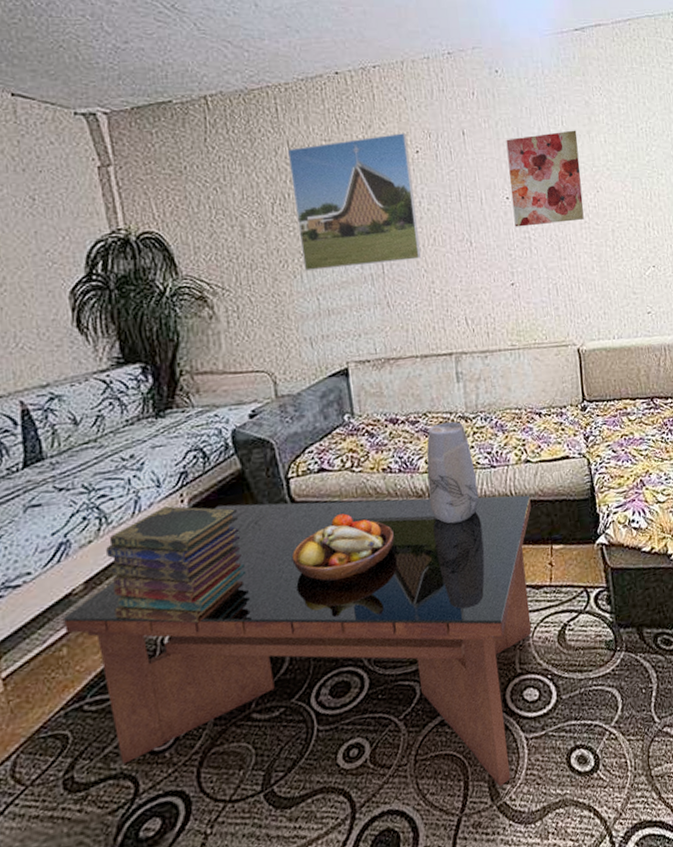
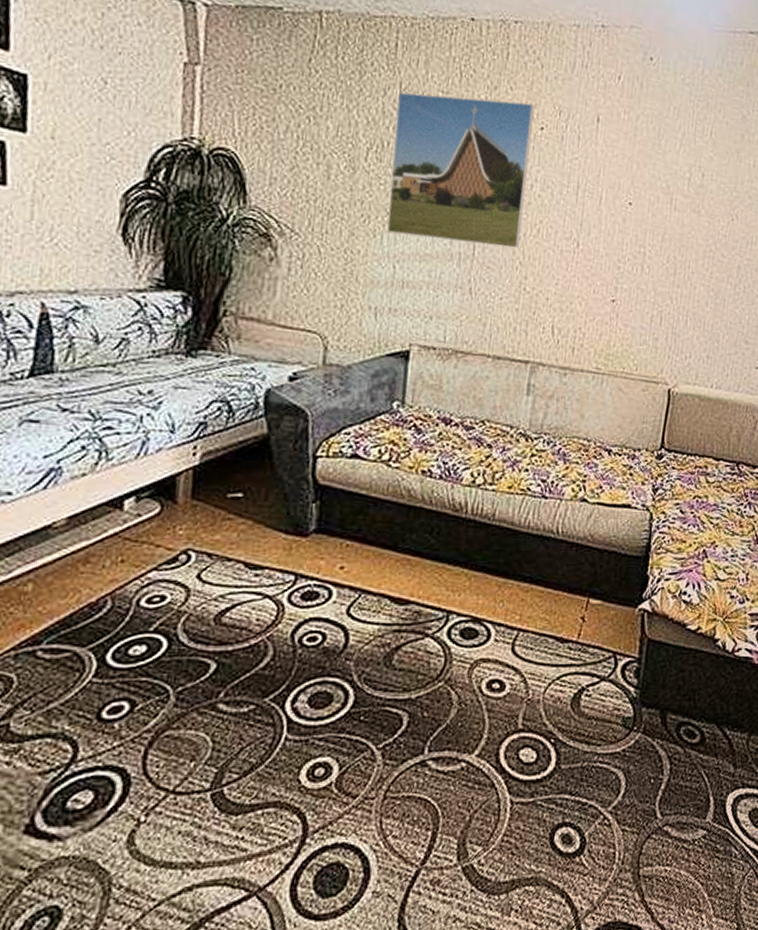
coffee table: present [64,495,532,787] -> none [35,468,578,847]
book stack: present [106,506,247,624] -> none [93,456,253,592]
fruit bowl: present [291,513,394,582] -> none [299,509,418,582]
vase: present [426,421,479,524] -> none [465,435,525,550]
wall art: present [506,130,584,227] -> none [631,137,725,247]

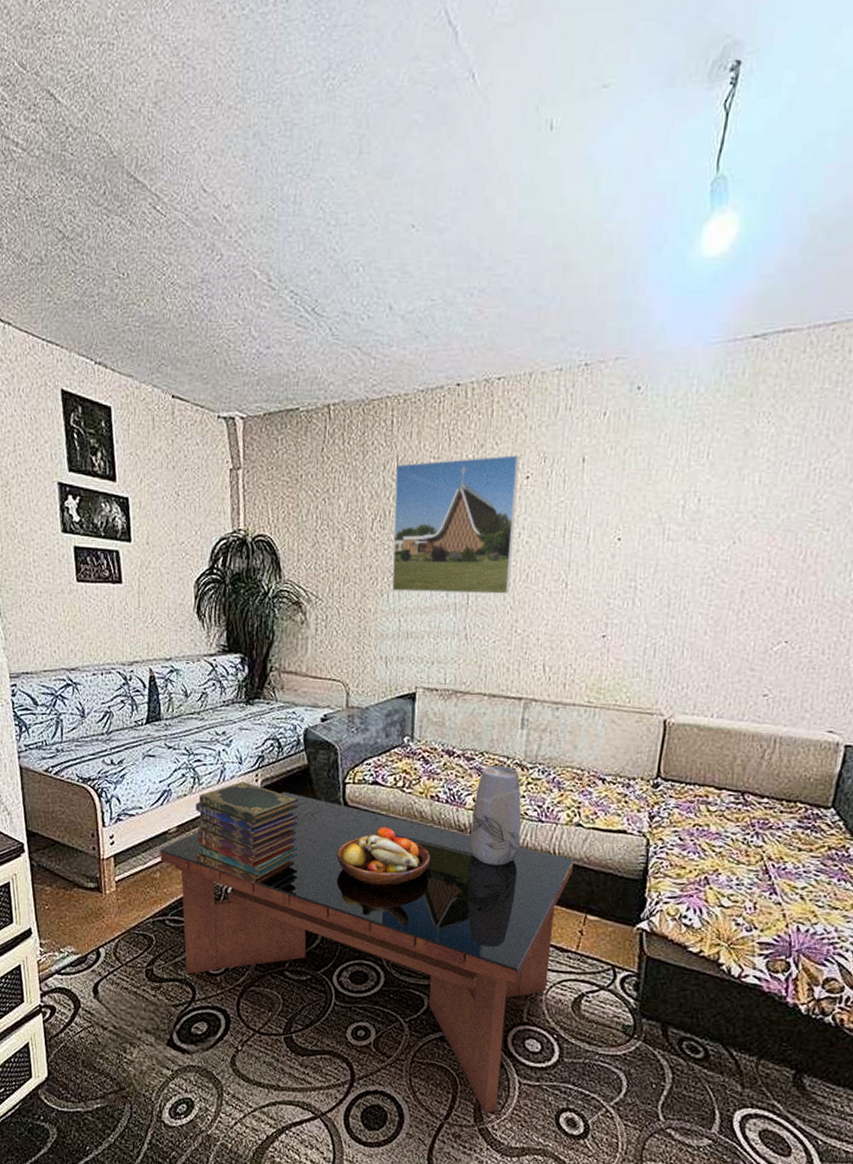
coffee table: none [35,468,578,847] -> present [160,791,574,1114]
book stack: none [93,456,253,592] -> present [195,781,299,885]
fruit bowl: none [299,509,418,582] -> present [337,827,430,885]
vase: none [465,435,525,550] -> present [469,765,522,866]

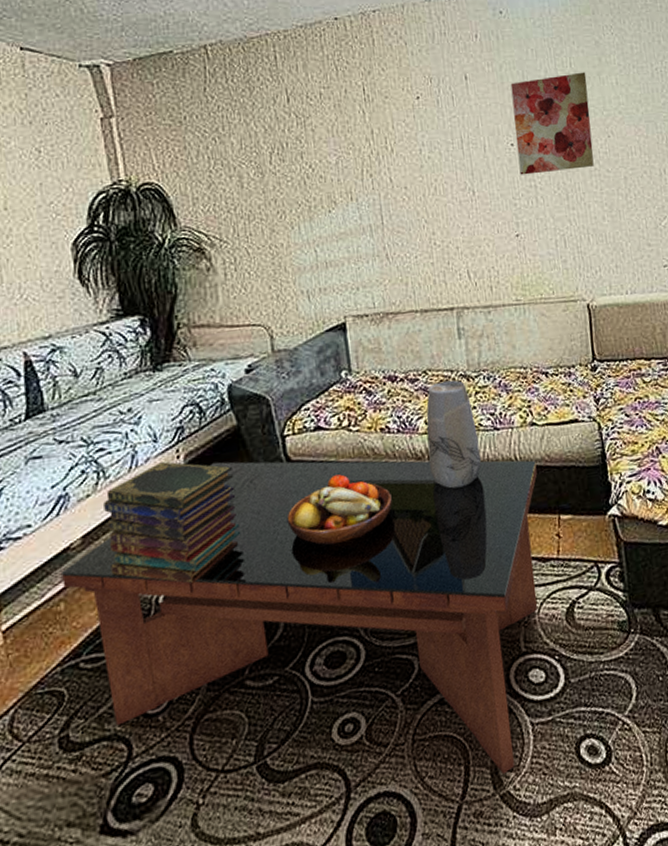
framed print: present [392,455,520,594] -> none [286,79,421,222]
wall art: none [621,465,725,575] -> present [510,72,594,175]

